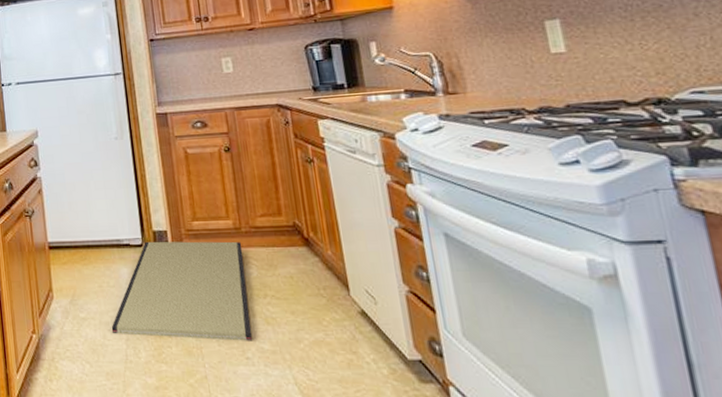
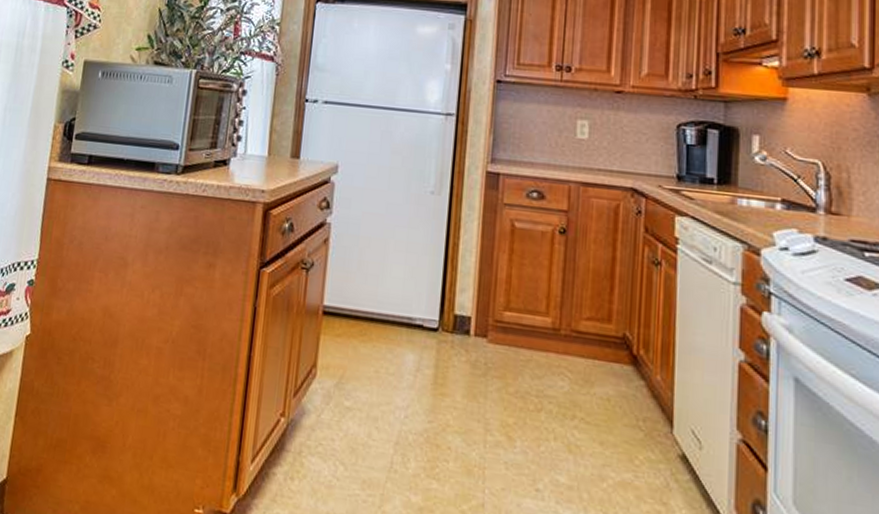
tatami mat: present [111,241,252,341] -> none [379,326,558,470]

